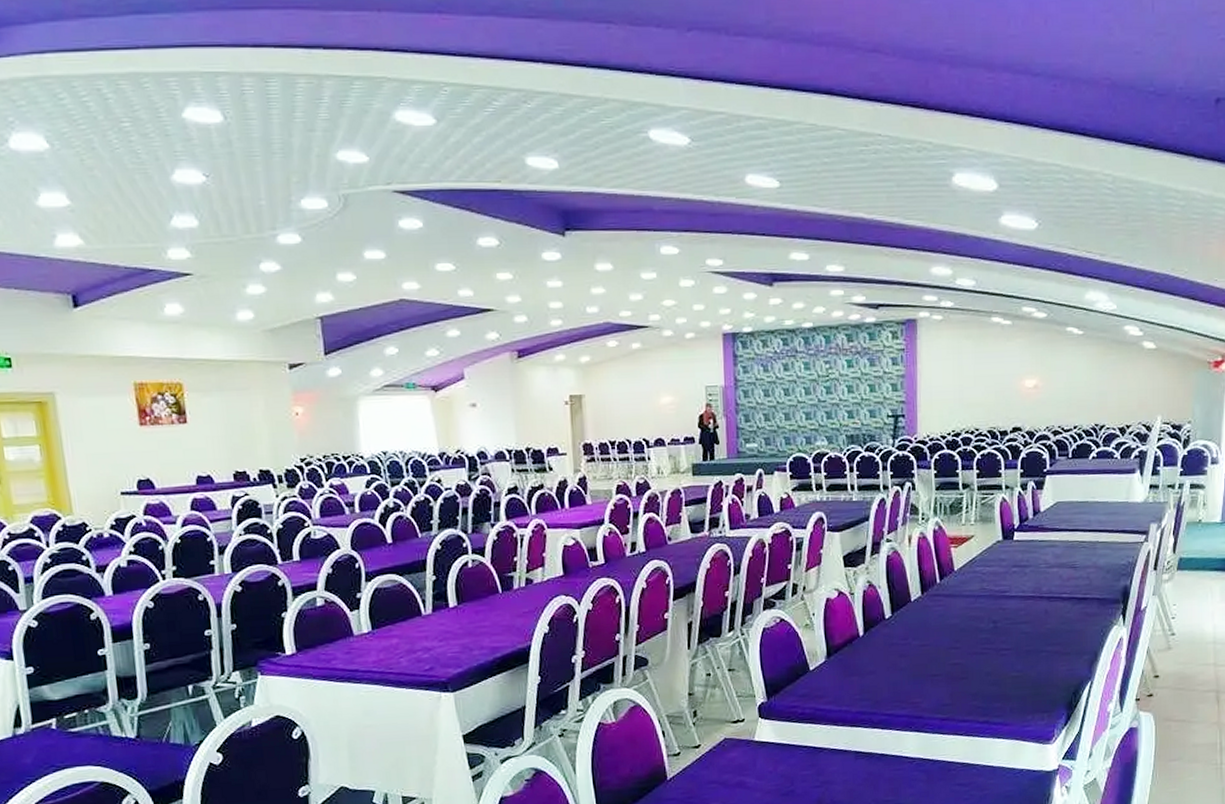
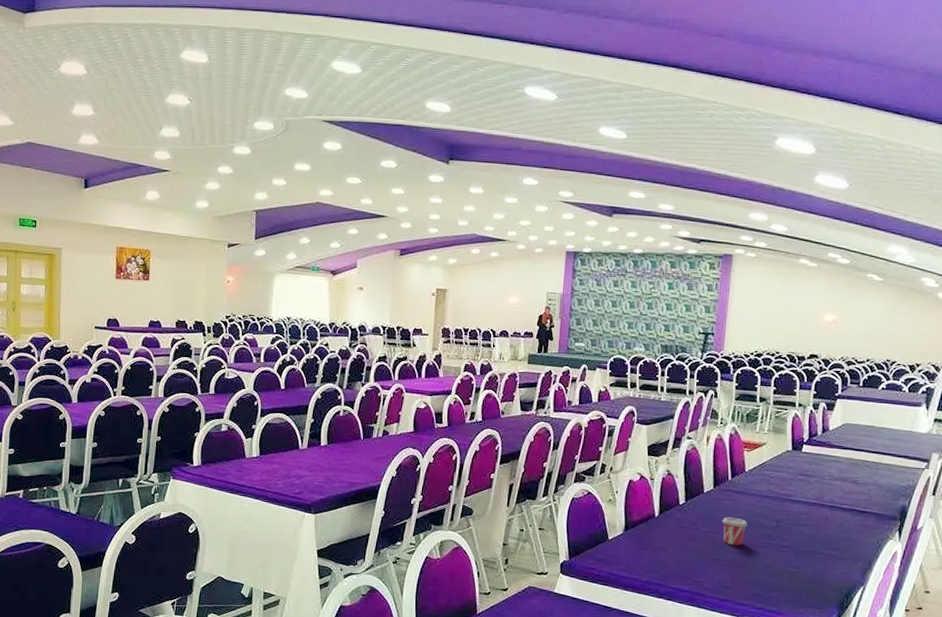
cup: none [934,624,962,657] -> present [722,517,748,546]

